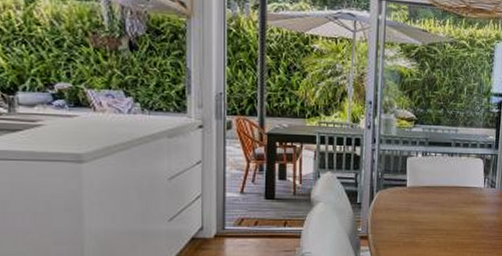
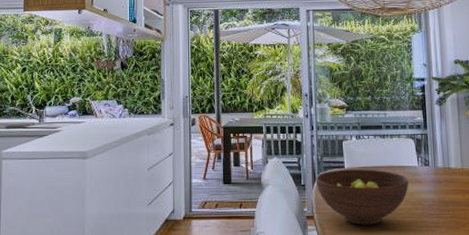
fruit bowl: none [373,188,472,246] -> present [315,169,409,225]

